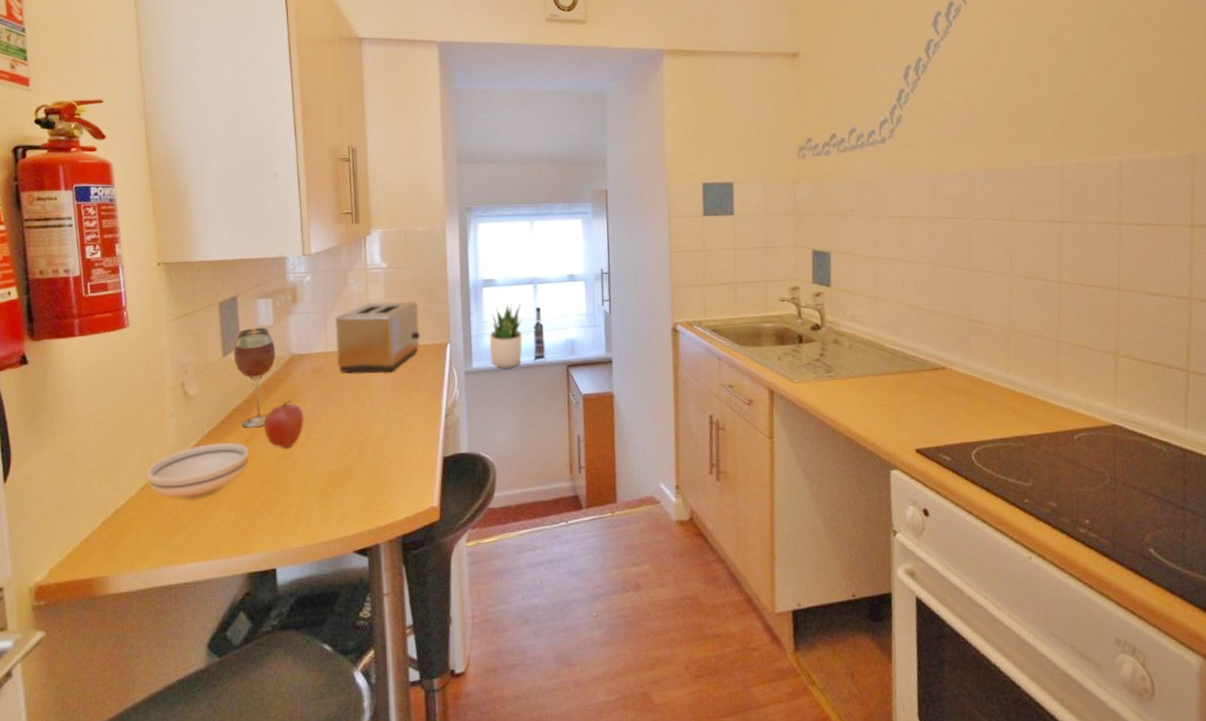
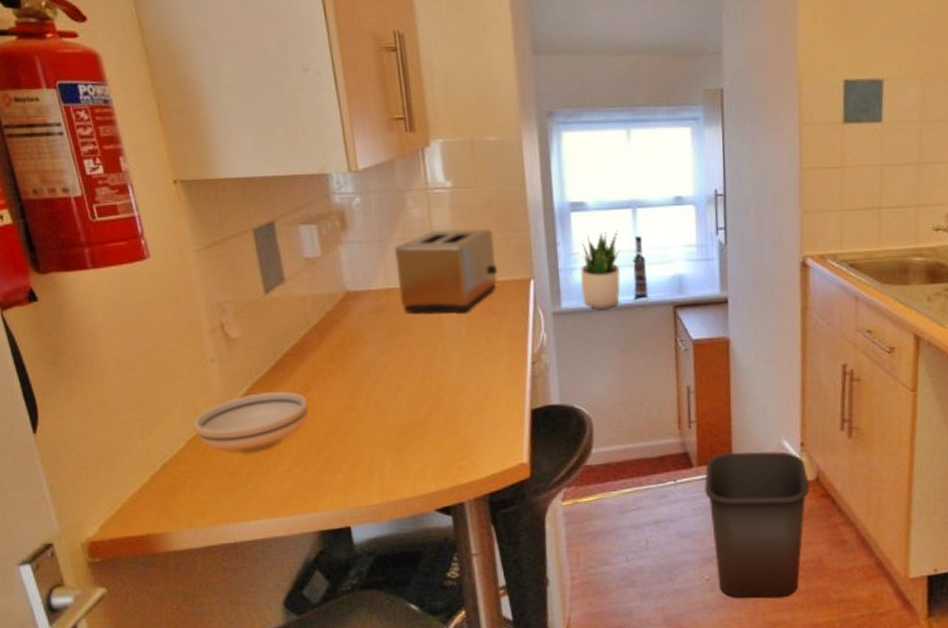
wineglass: present [234,327,276,428] -> none [277,259,328,375]
fruit: present [263,400,305,449] -> none [320,344,369,399]
waste bin: none [592,493,684,635] -> present [704,451,809,599]

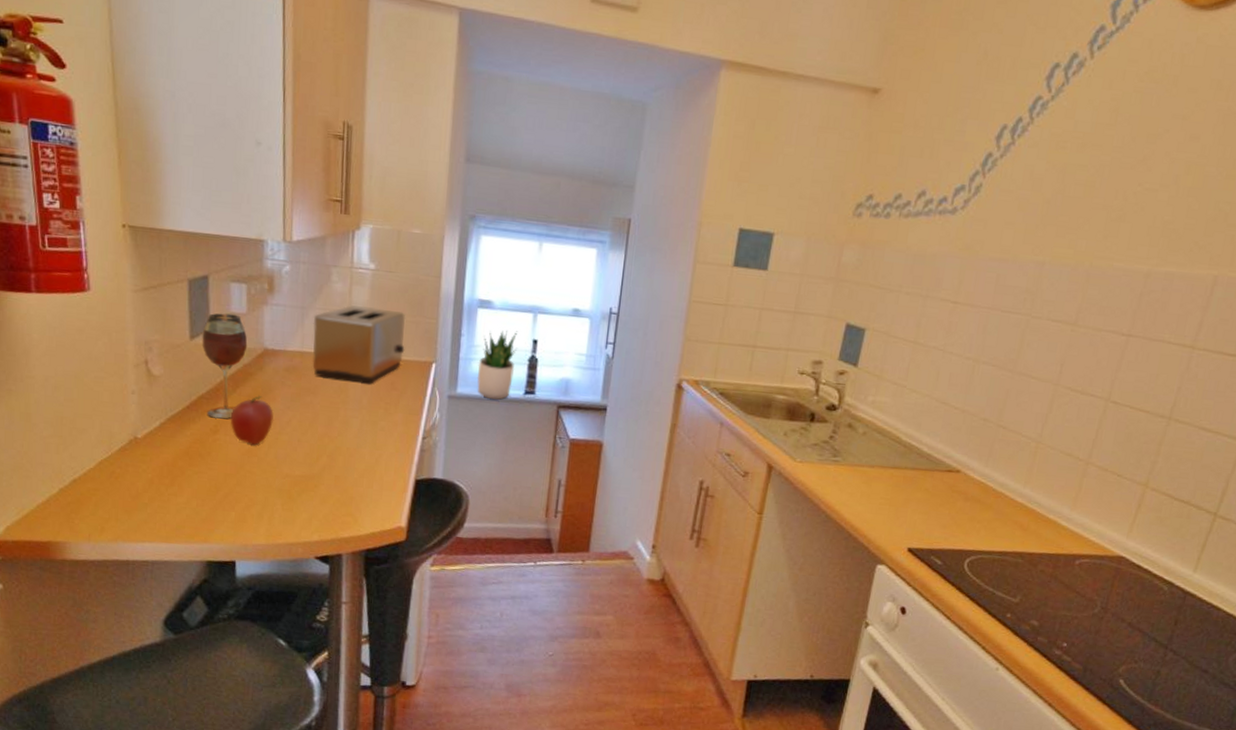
bowl: present [193,391,309,453] -> none [106,428,214,481]
wineglass: none [277,259,328,375] -> present [202,313,248,419]
fruit: none [320,344,369,399] -> present [230,396,274,446]
waste bin: present [704,451,809,599] -> none [559,544,655,682]

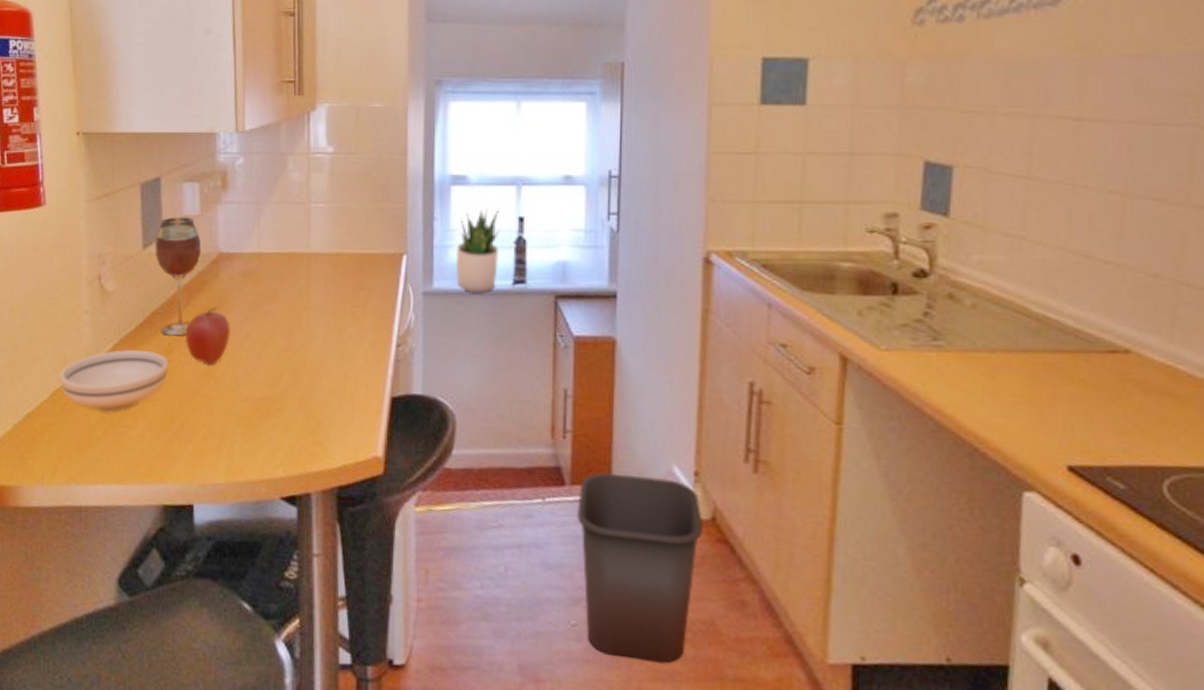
bowl: none [106,428,214,481] -> present [59,349,169,412]
toaster: present [312,305,406,383] -> none [269,195,371,284]
waste bin: none [559,544,655,682] -> present [576,473,703,664]

